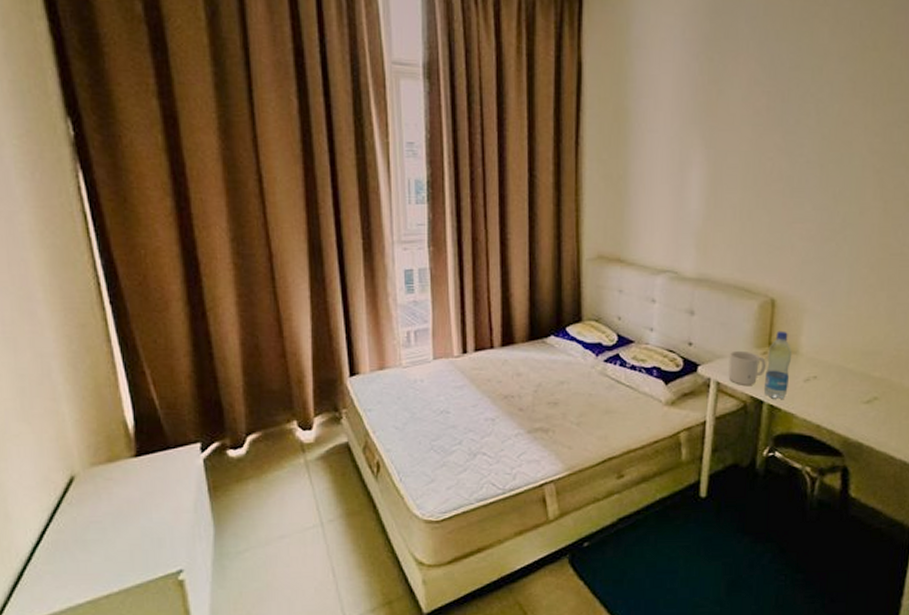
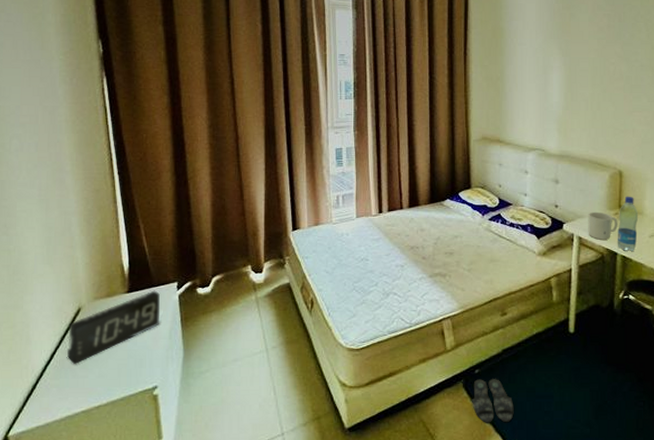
alarm clock: none [60,453,181,545] -> present [66,290,161,364]
slippers: none [579,553,630,604] -> present [472,379,514,423]

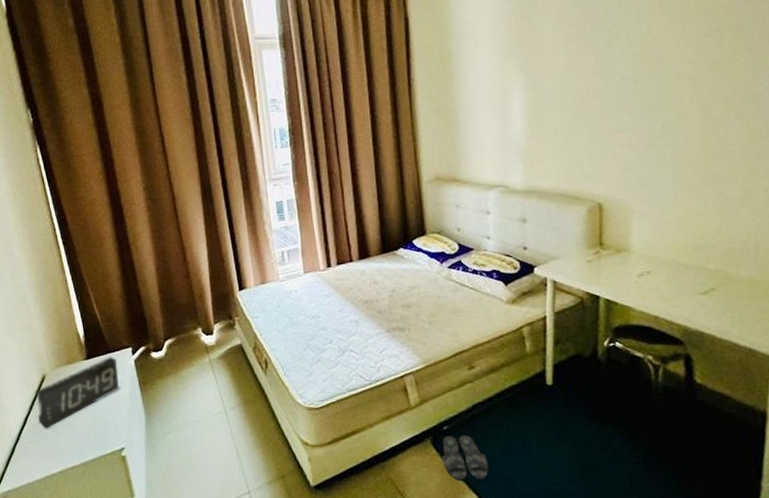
mug: present [588,211,618,240] -> none [562,251,599,283]
bottle: present [617,196,639,251] -> none [598,231,624,294]

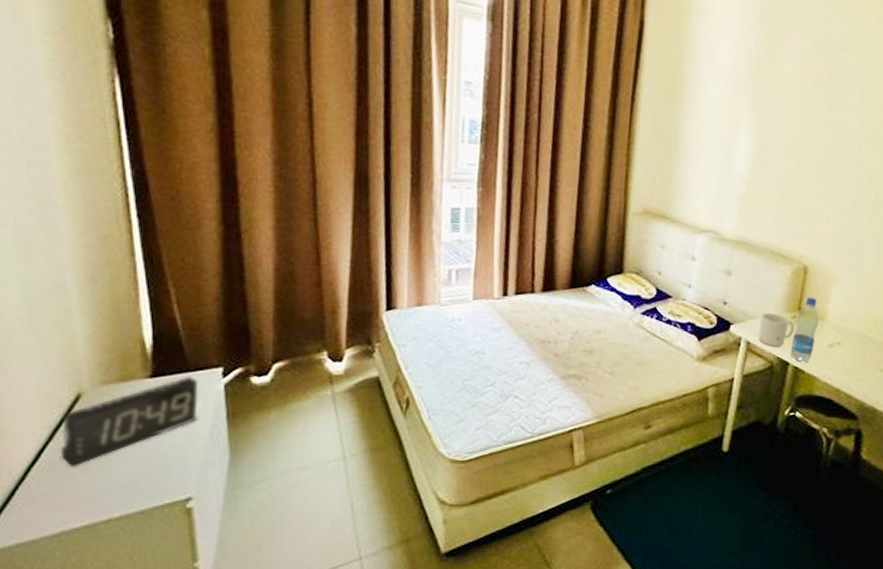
slippers: present [442,435,489,481] -> none [599,500,649,550]
mug: none [562,251,599,283] -> present [758,312,795,347]
bottle: none [598,231,624,294] -> present [790,297,820,362]

